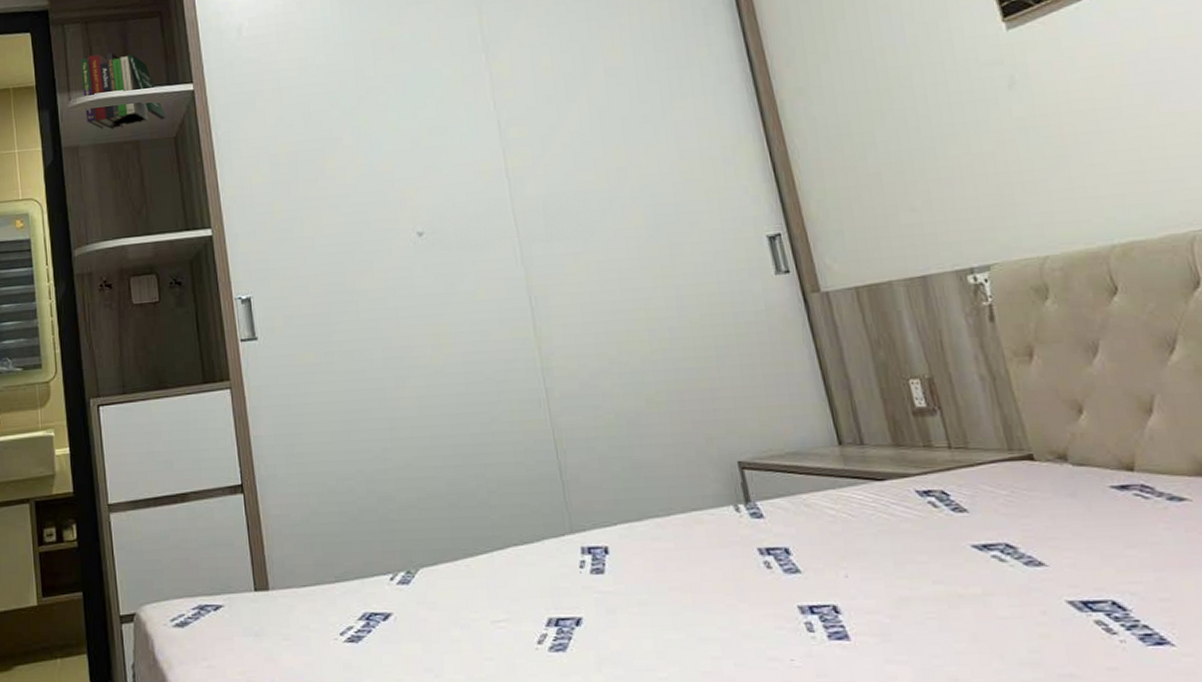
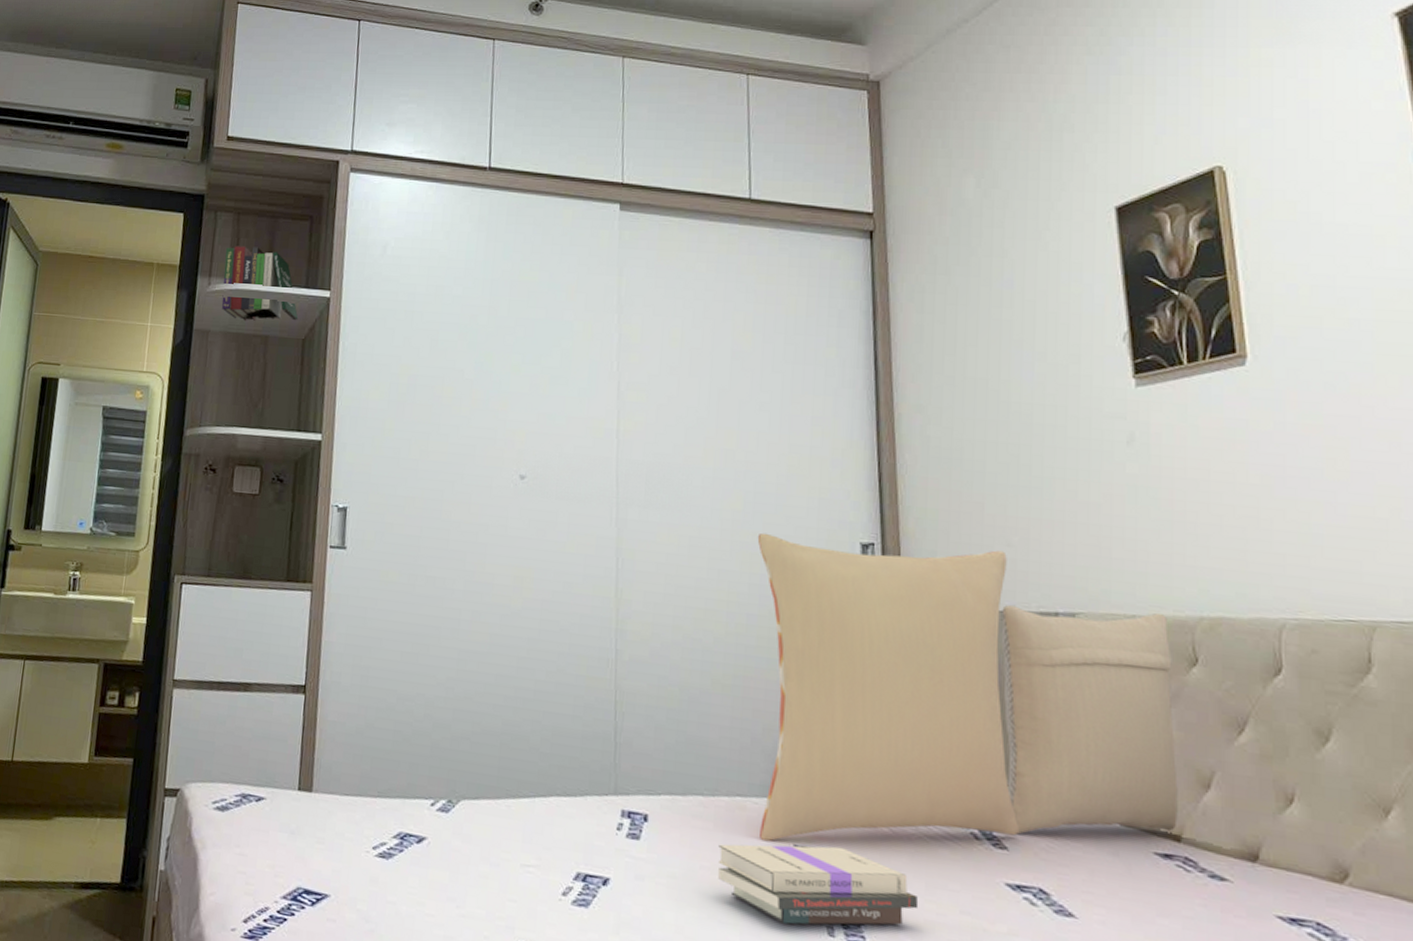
pillow: none [664,217,975,549] -> present [757,532,1019,841]
books: none [683,541,891,629] -> present [717,843,919,926]
pillow: none [917,250,1128,495] -> present [1001,605,1178,835]

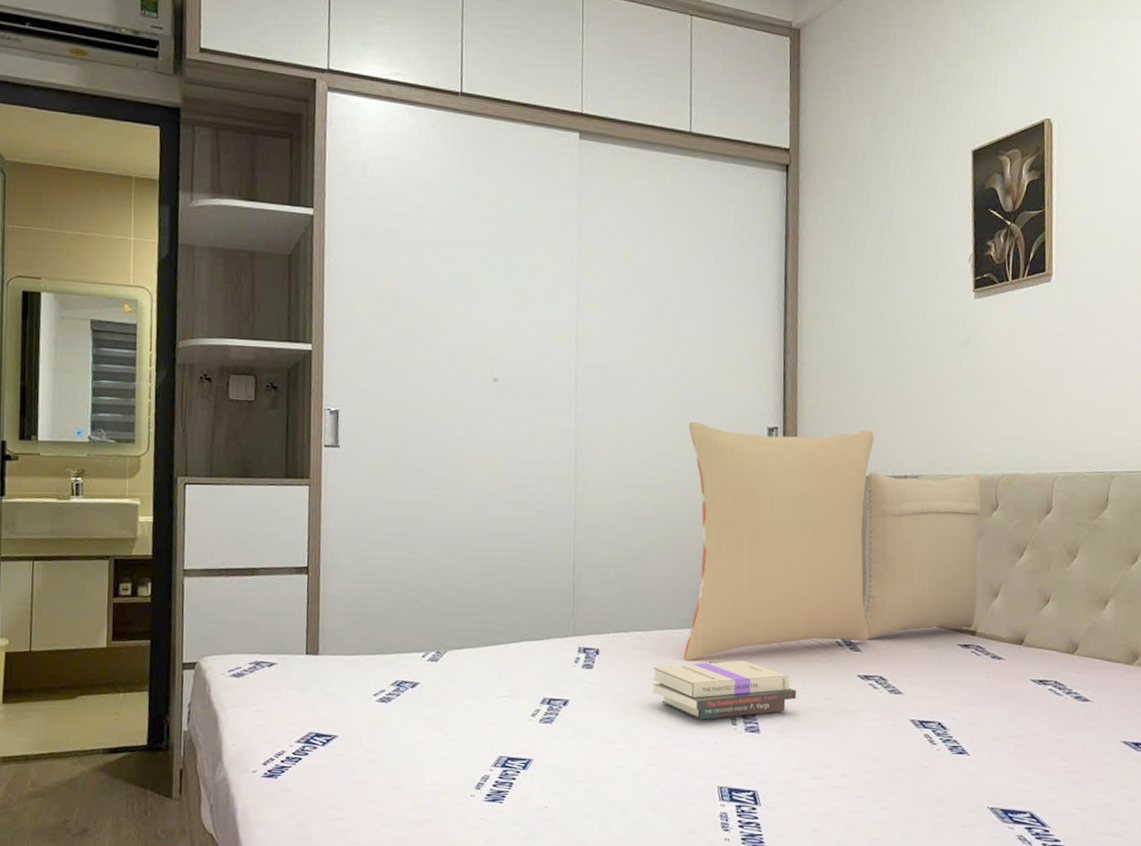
books: present [221,246,299,321] -> none [205,161,284,237]

